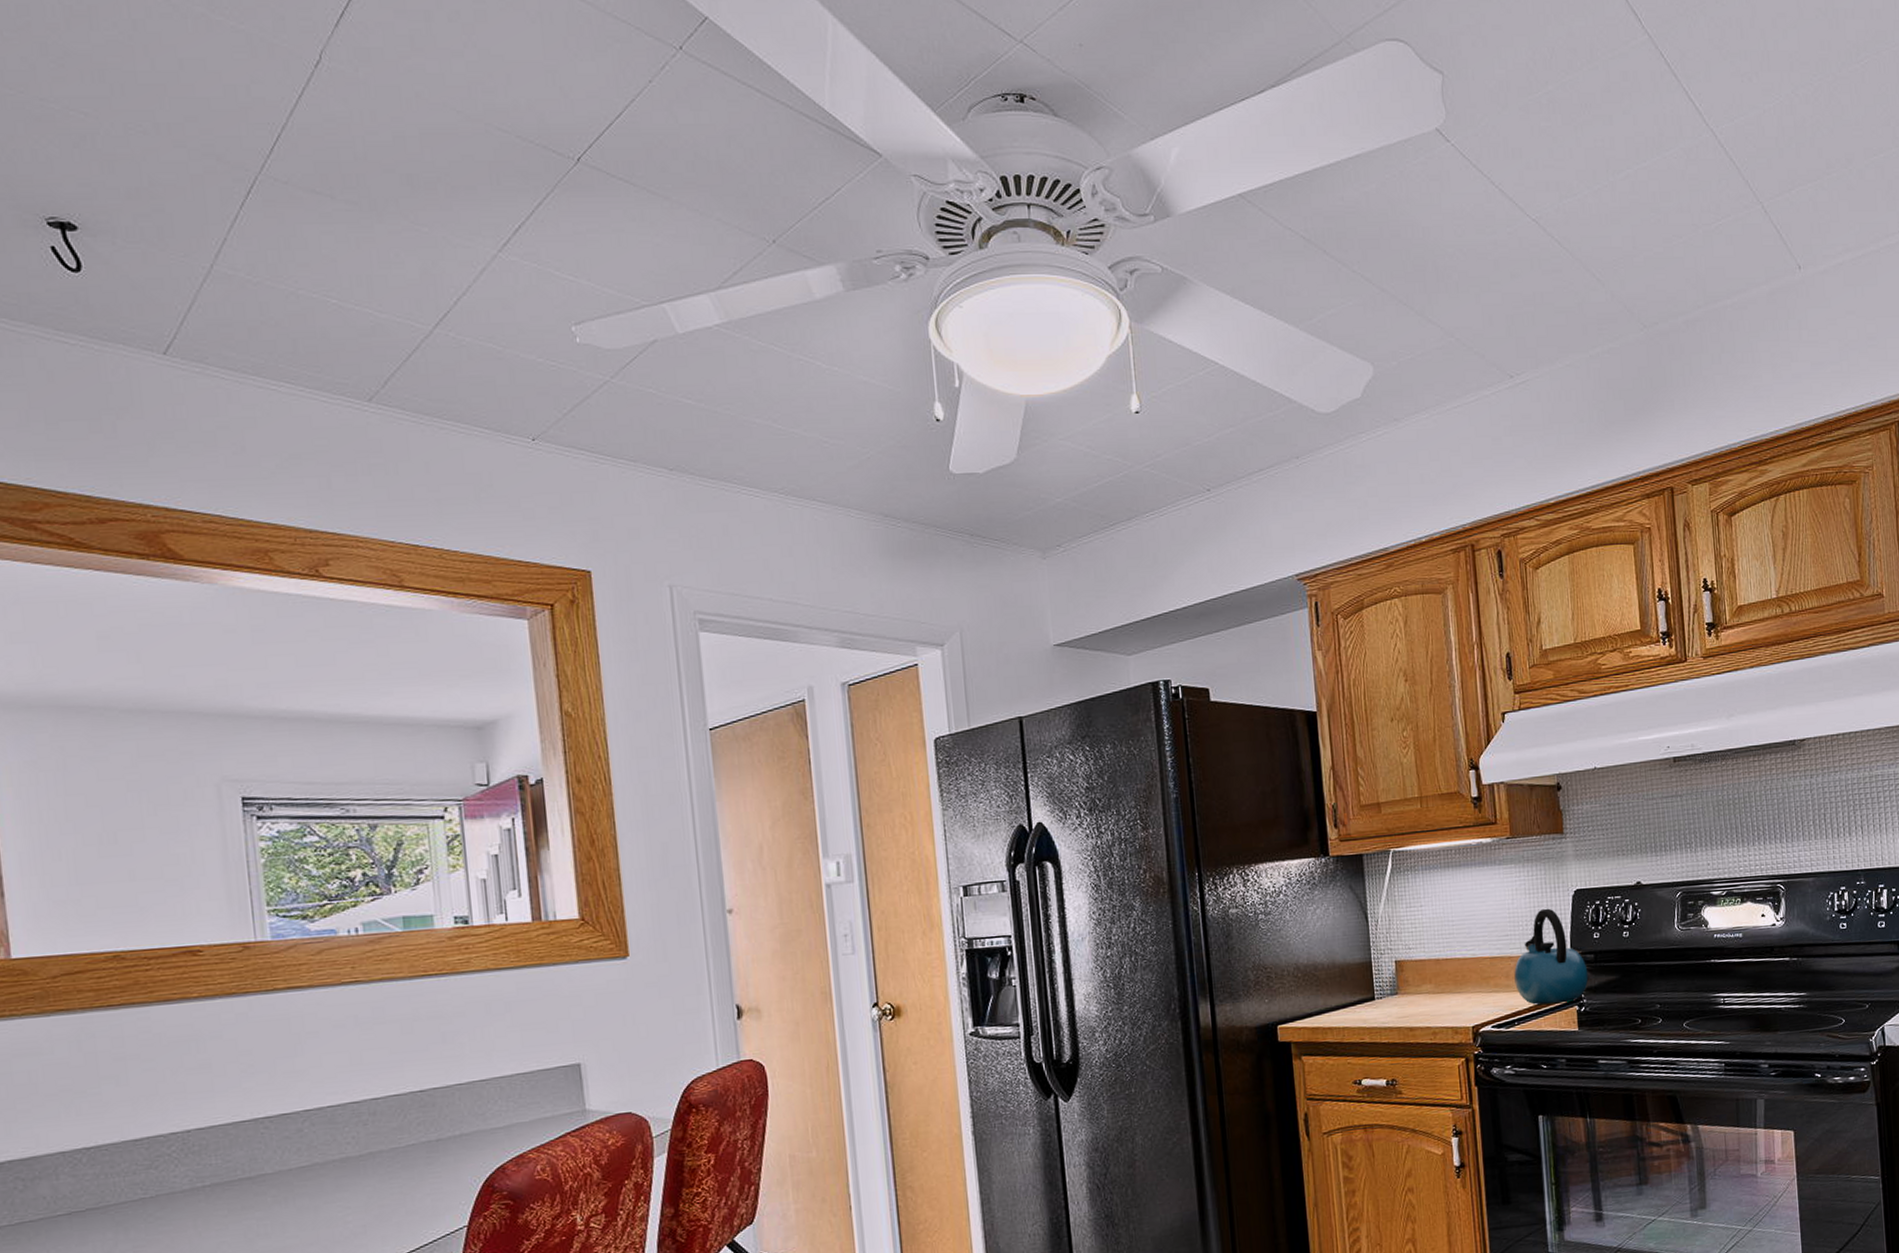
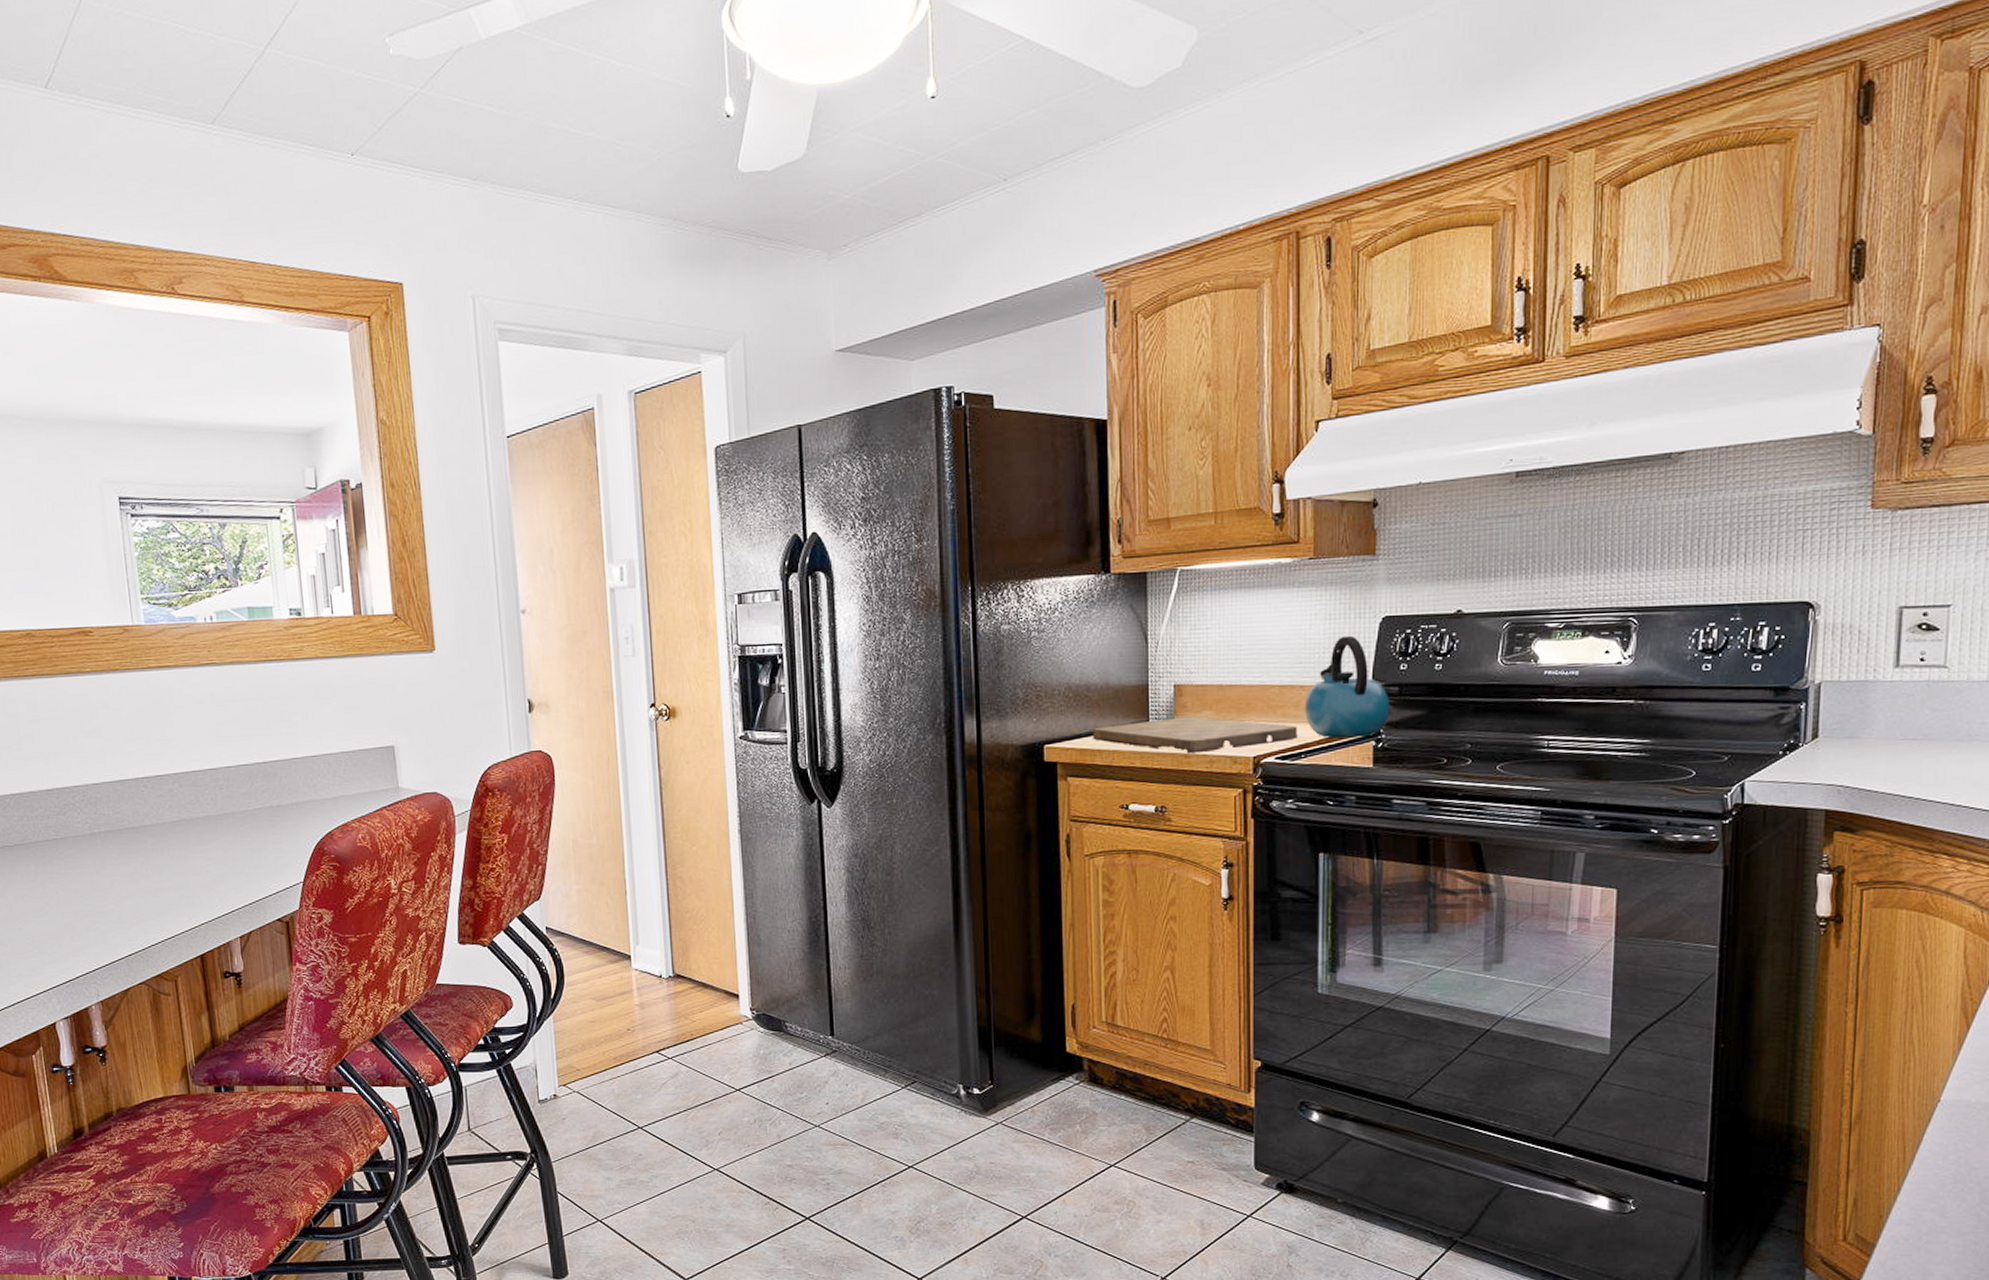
cutting board: none [1323,990,1510,1027] -> present [1093,716,1298,754]

